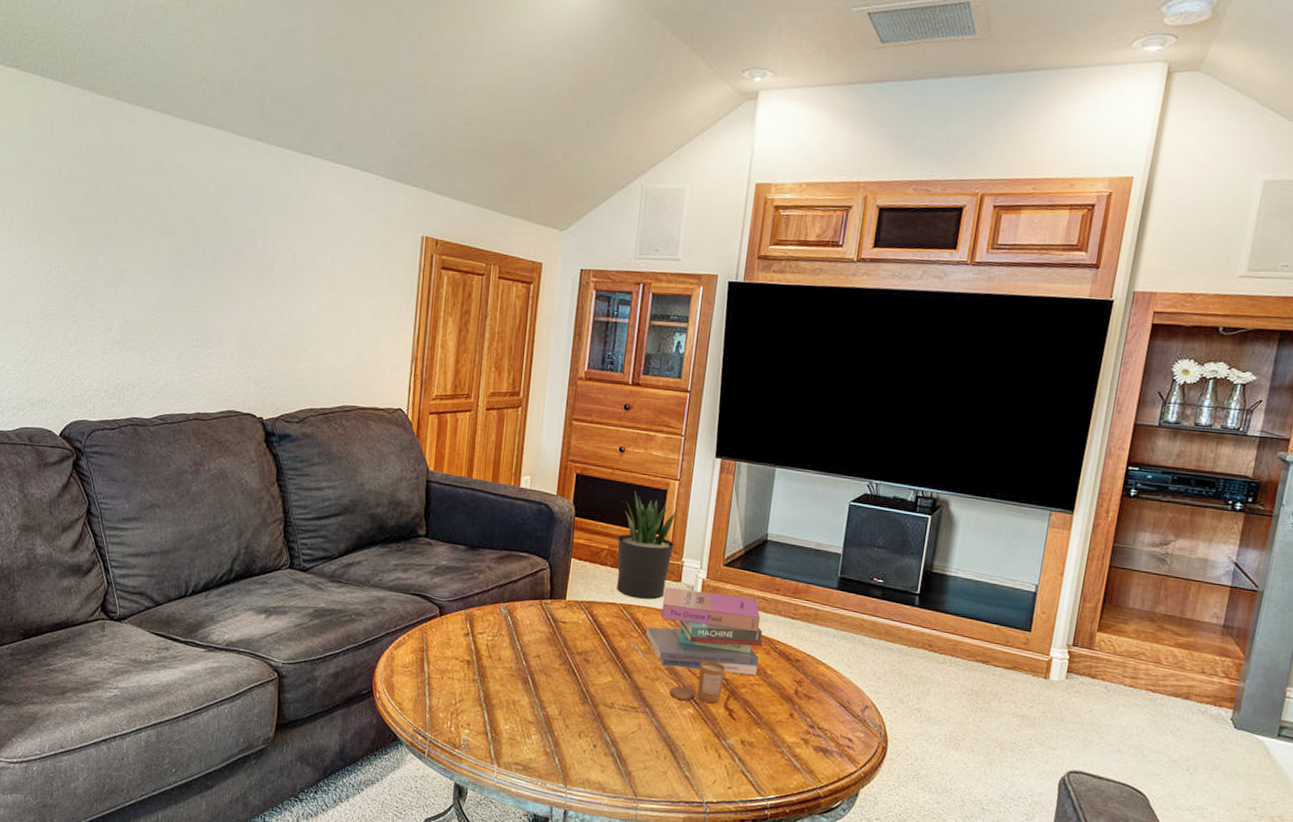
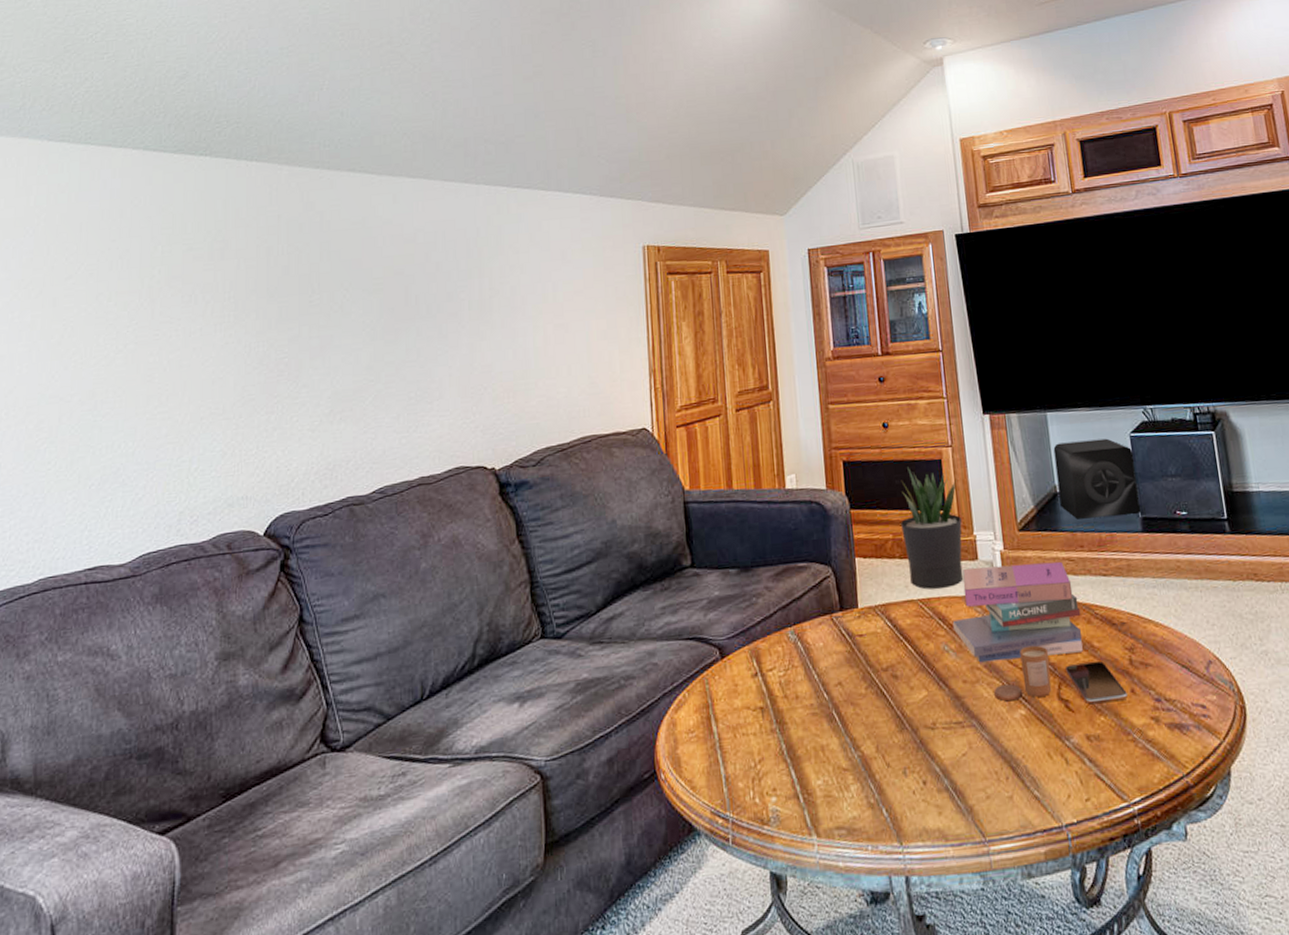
smartphone: none [736,683,787,720] -> present [1065,660,1129,705]
speaker: none [767,497,849,573] -> present [1053,438,1142,519]

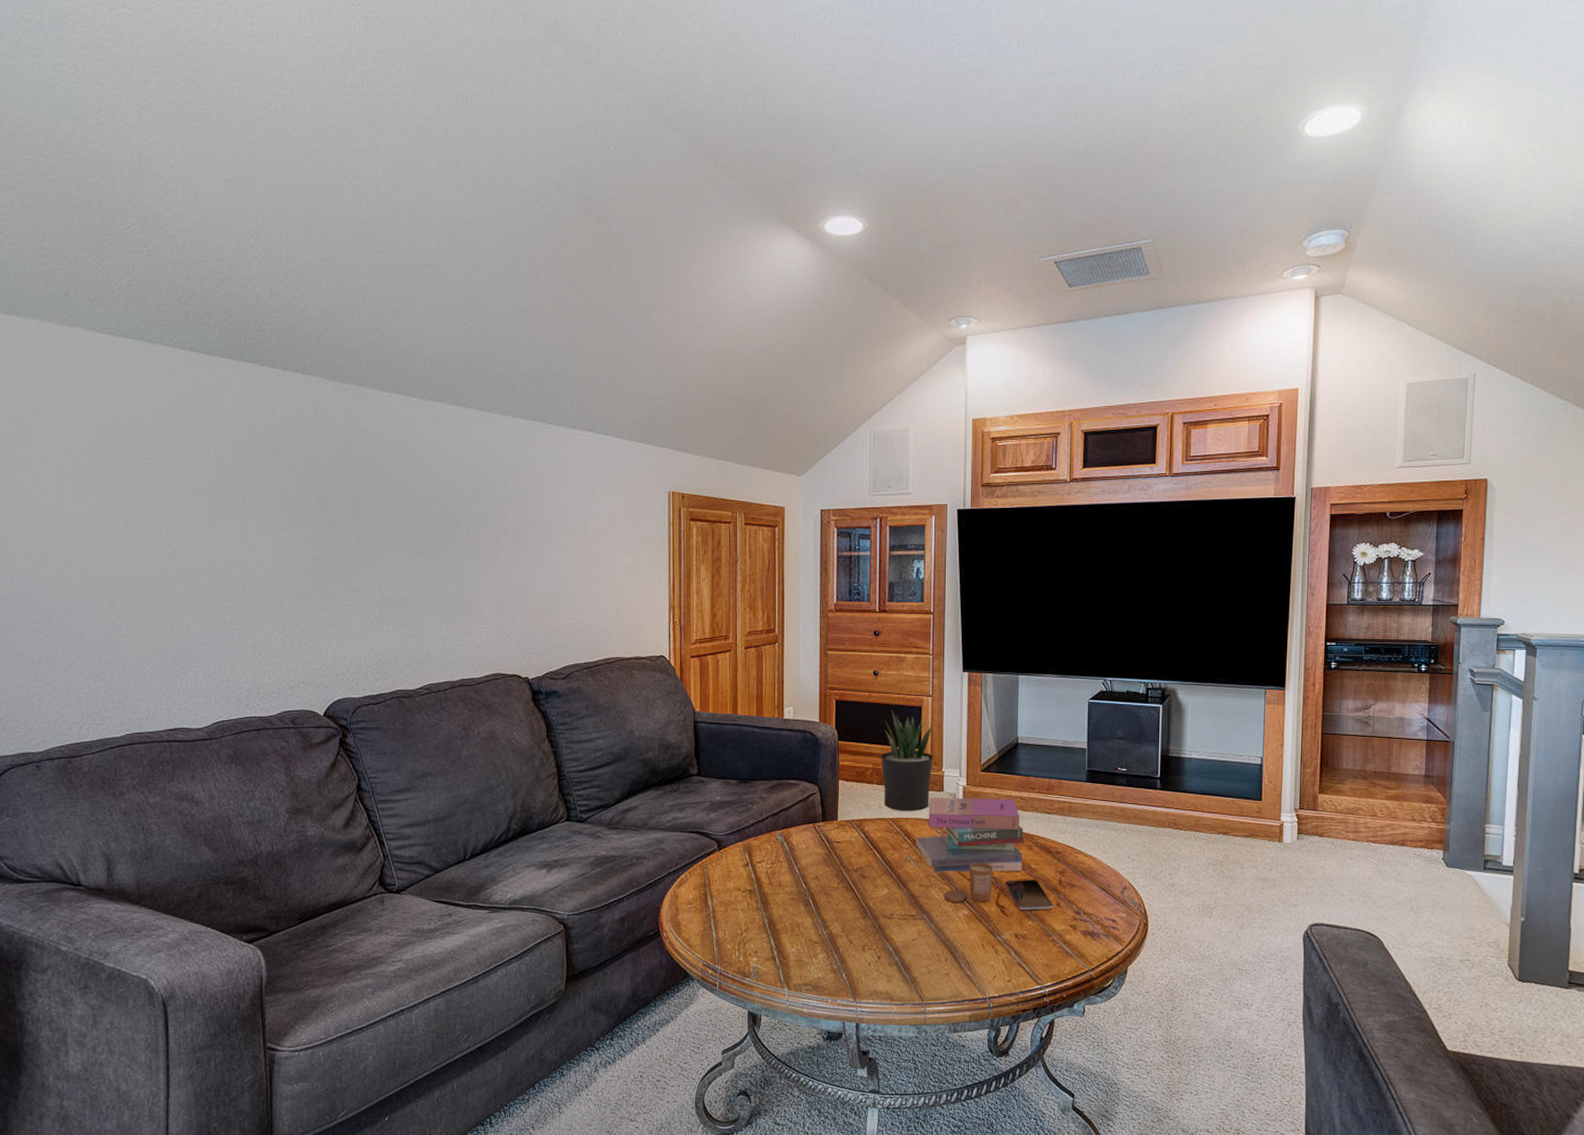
speaker: present [1053,438,1142,519] -> none [1020,702,1089,766]

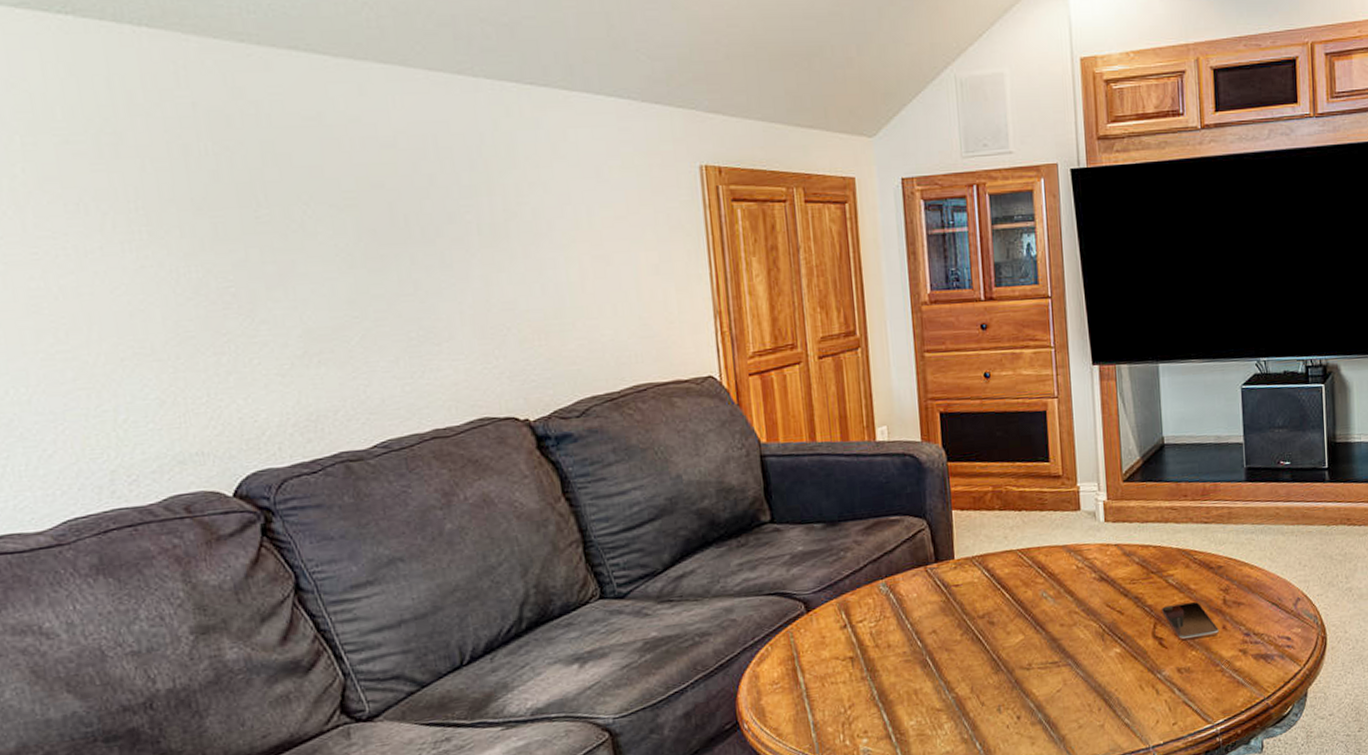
planter: present [881,710,933,812] -> none [1001,418,1065,540]
books: present [915,797,1024,872] -> none [1051,510,1180,607]
candle: present [944,862,993,903] -> none [1090,589,1147,642]

